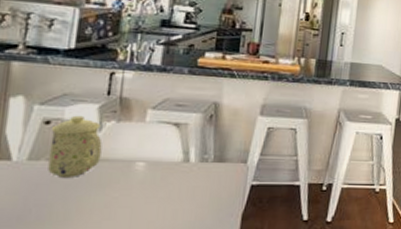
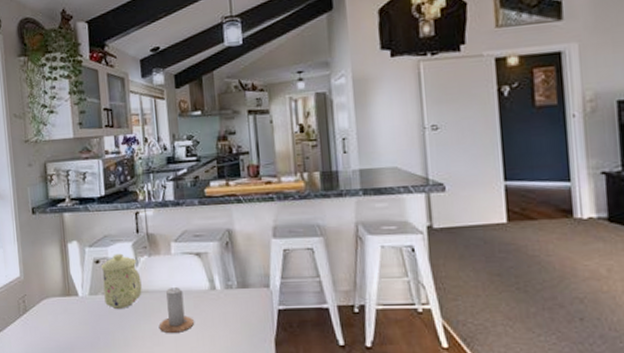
candle: none [113,155,157,207] -> present [158,285,194,334]

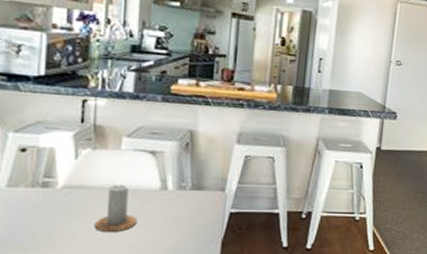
mug: present [100,253,142,309] -> none [27,143,79,204]

